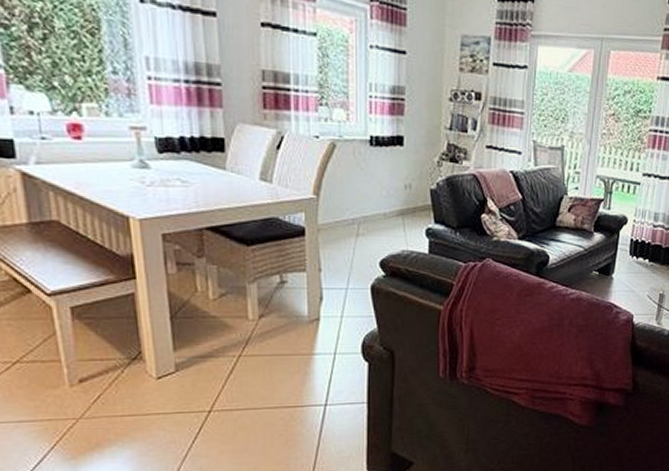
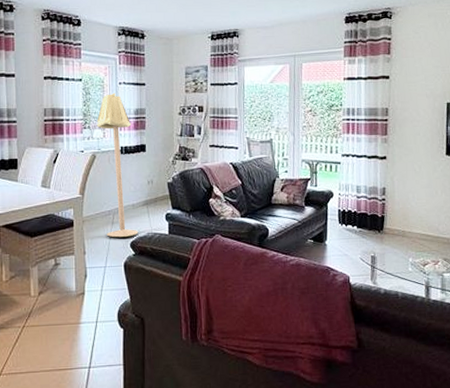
floor lamp: none [337,59,391,254] -> present [96,92,139,238]

